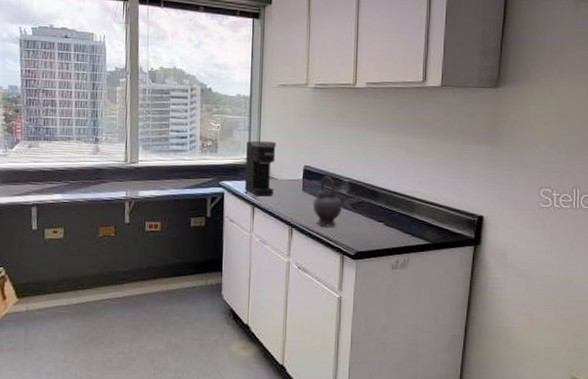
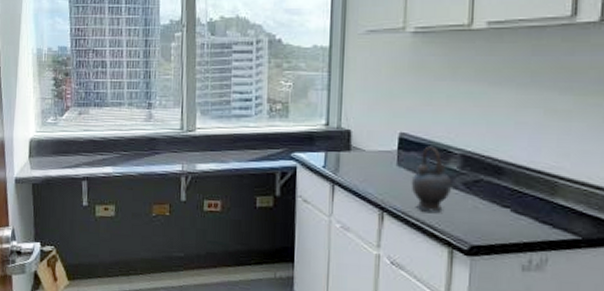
coffee maker: present [245,140,276,197] -> none [323,102,363,172]

